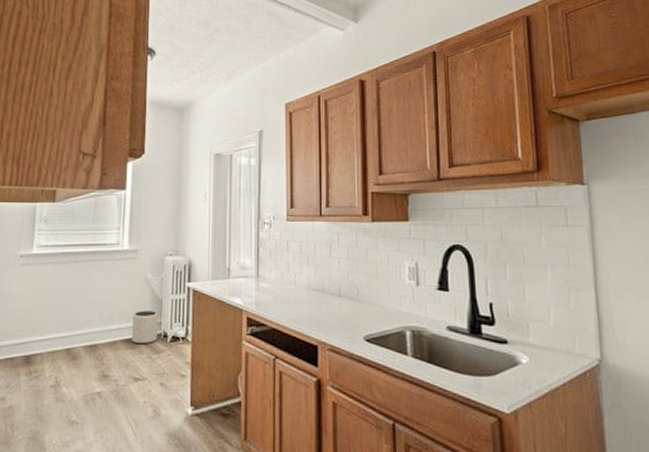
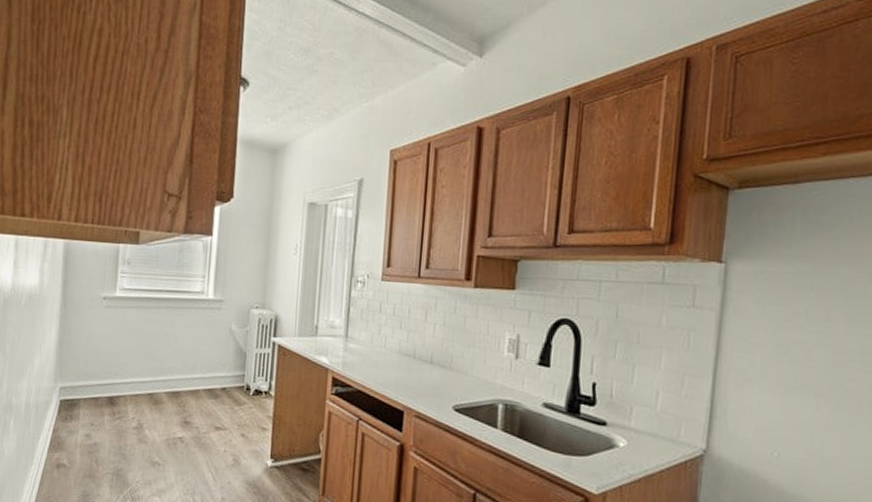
plant pot: present [132,311,158,345] -> none [214,362,242,396]

